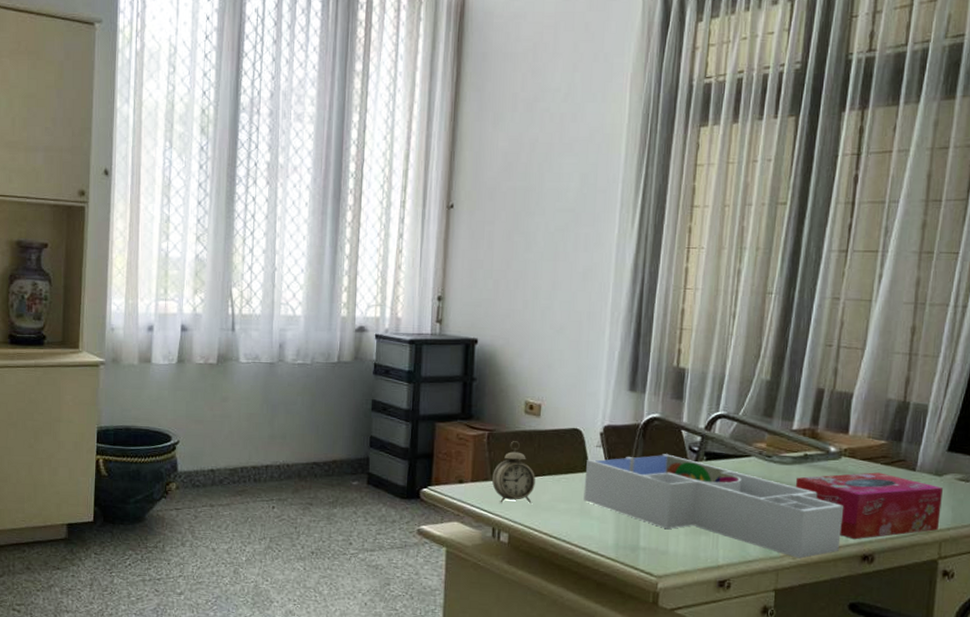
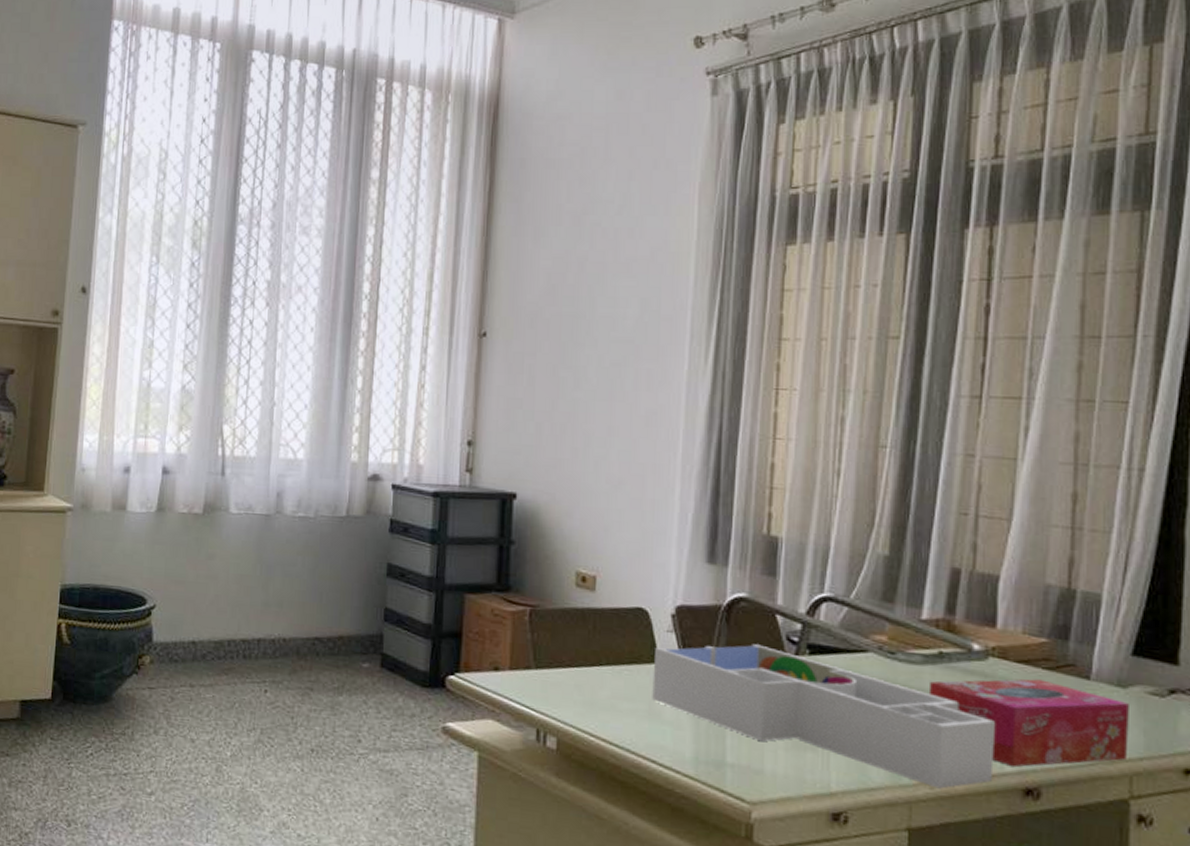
alarm clock: present [491,441,535,505] -> none [534,620,590,702]

